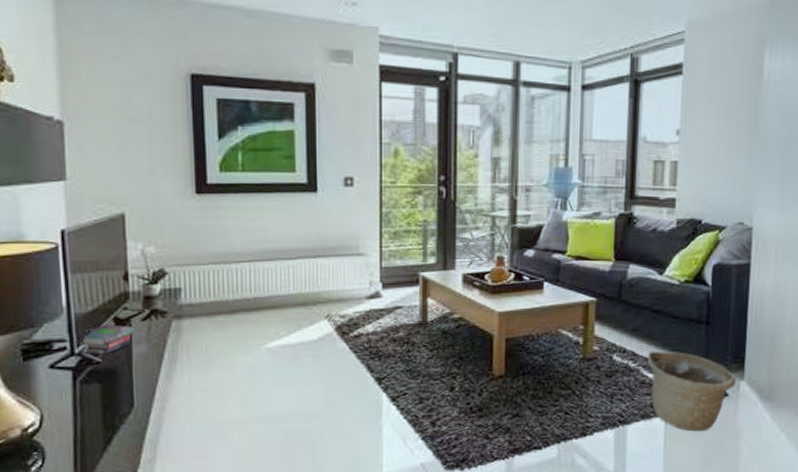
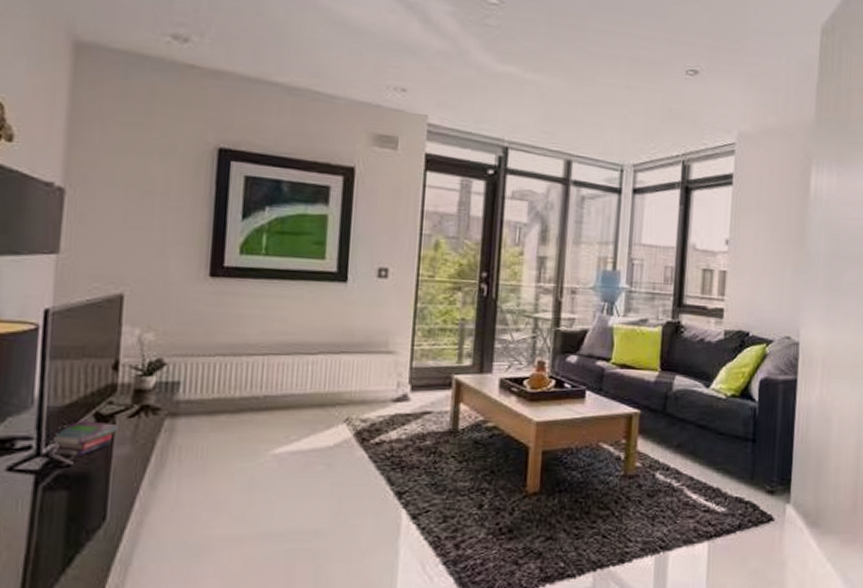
basket: present [647,351,736,431] -> none [691,469,782,559]

